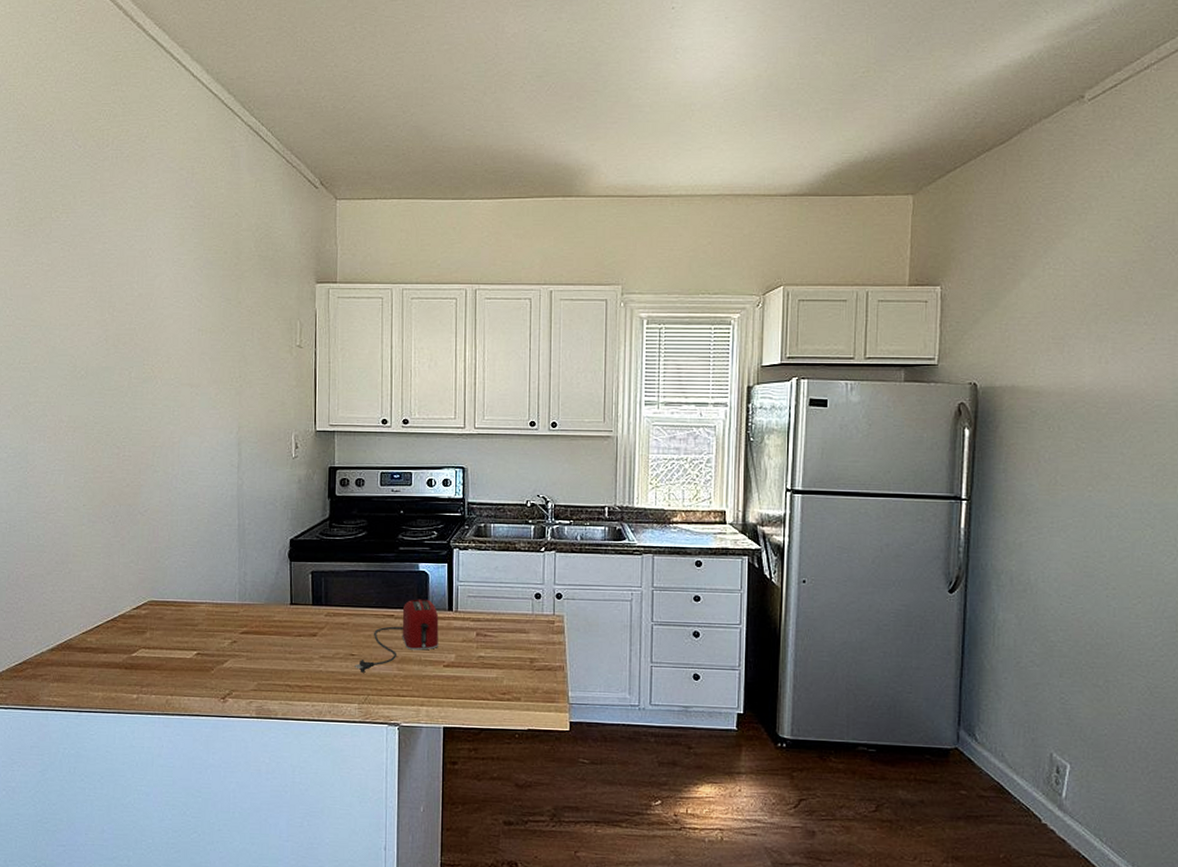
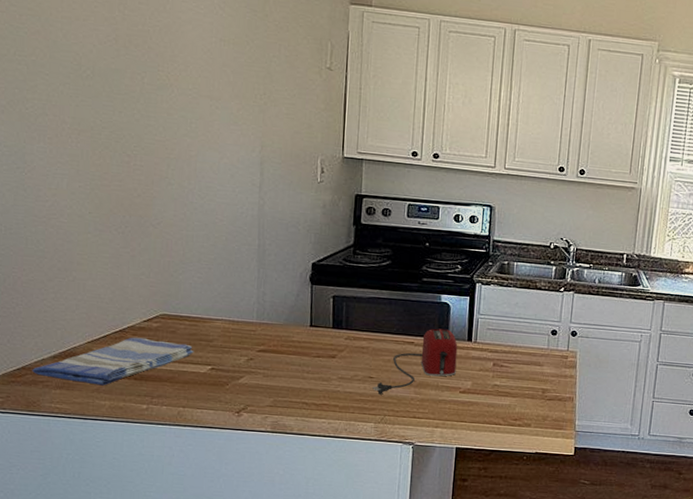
dish towel: none [32,625,180,677] -> present [32,337,194,386]

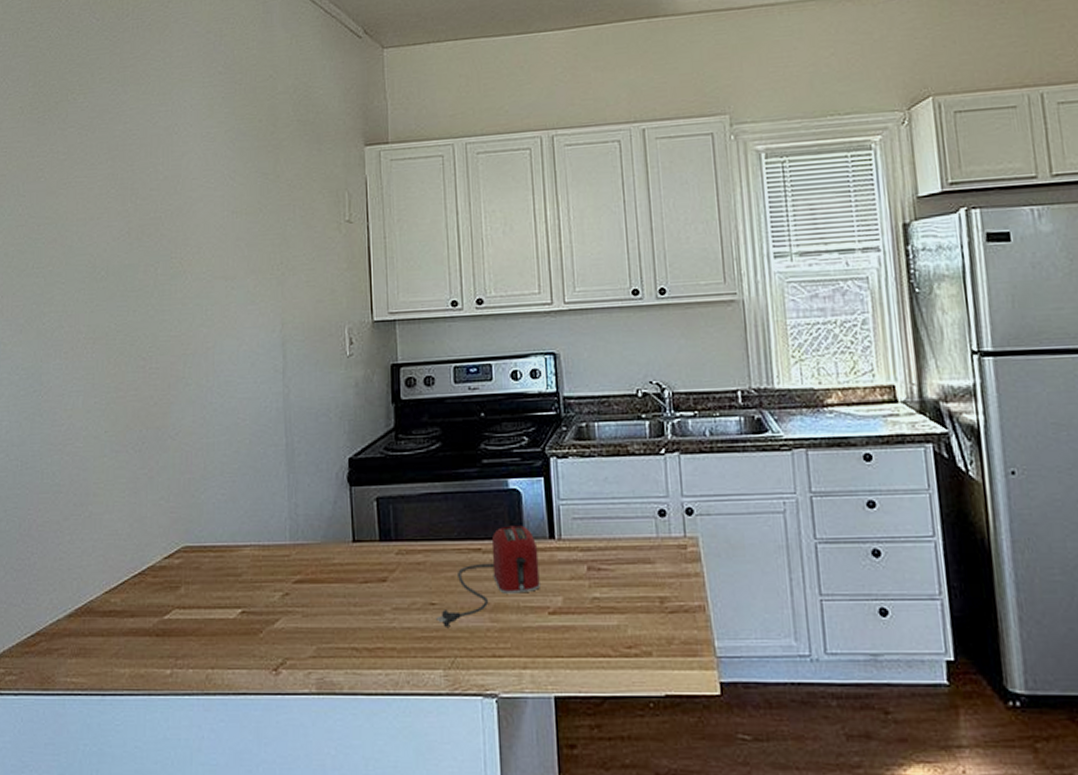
dish towel: present [32,337,194,386] -> none [47,580,221,648]

